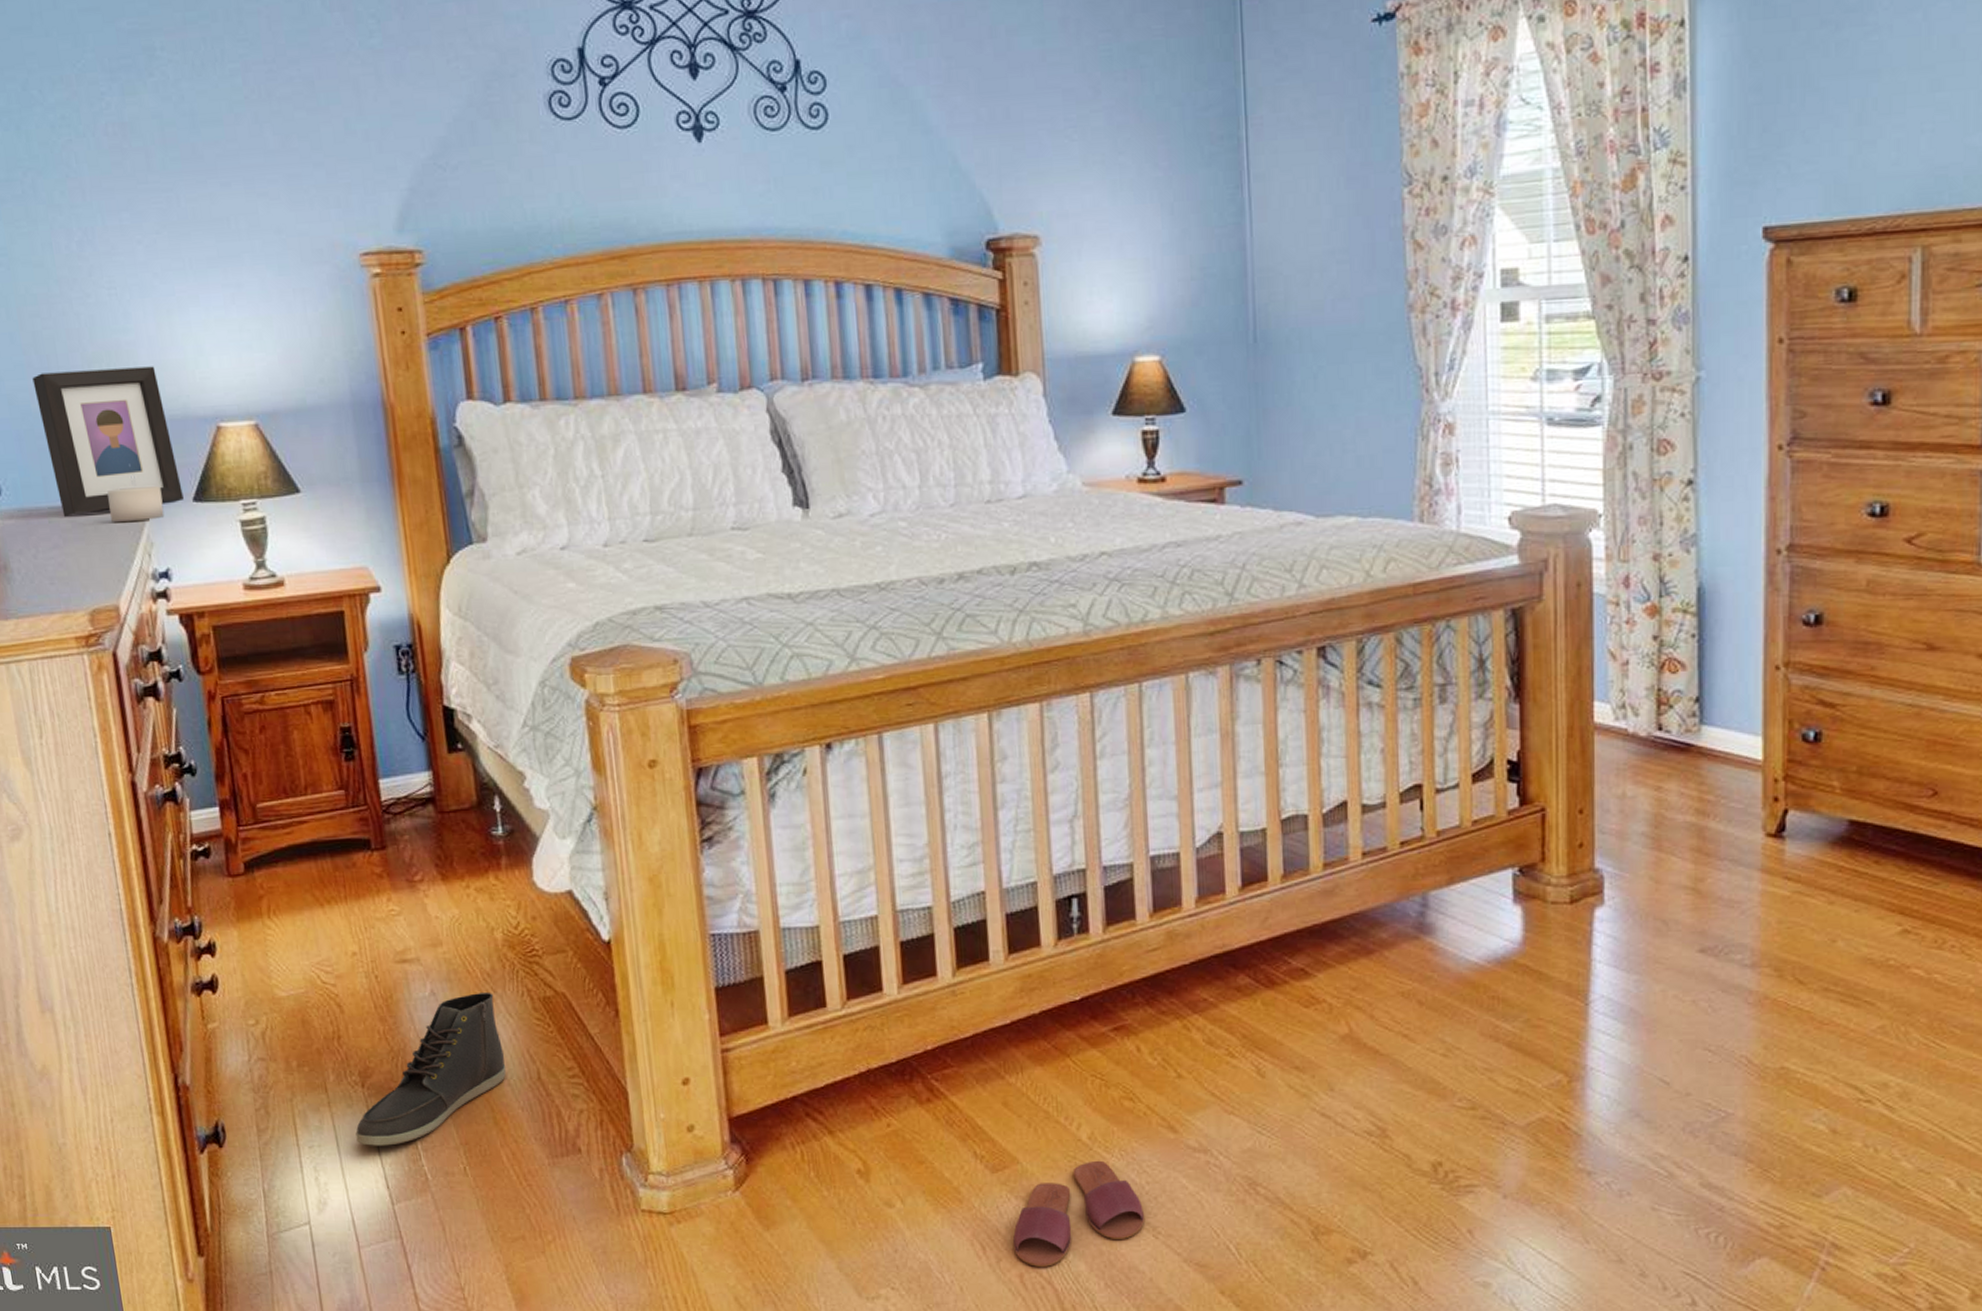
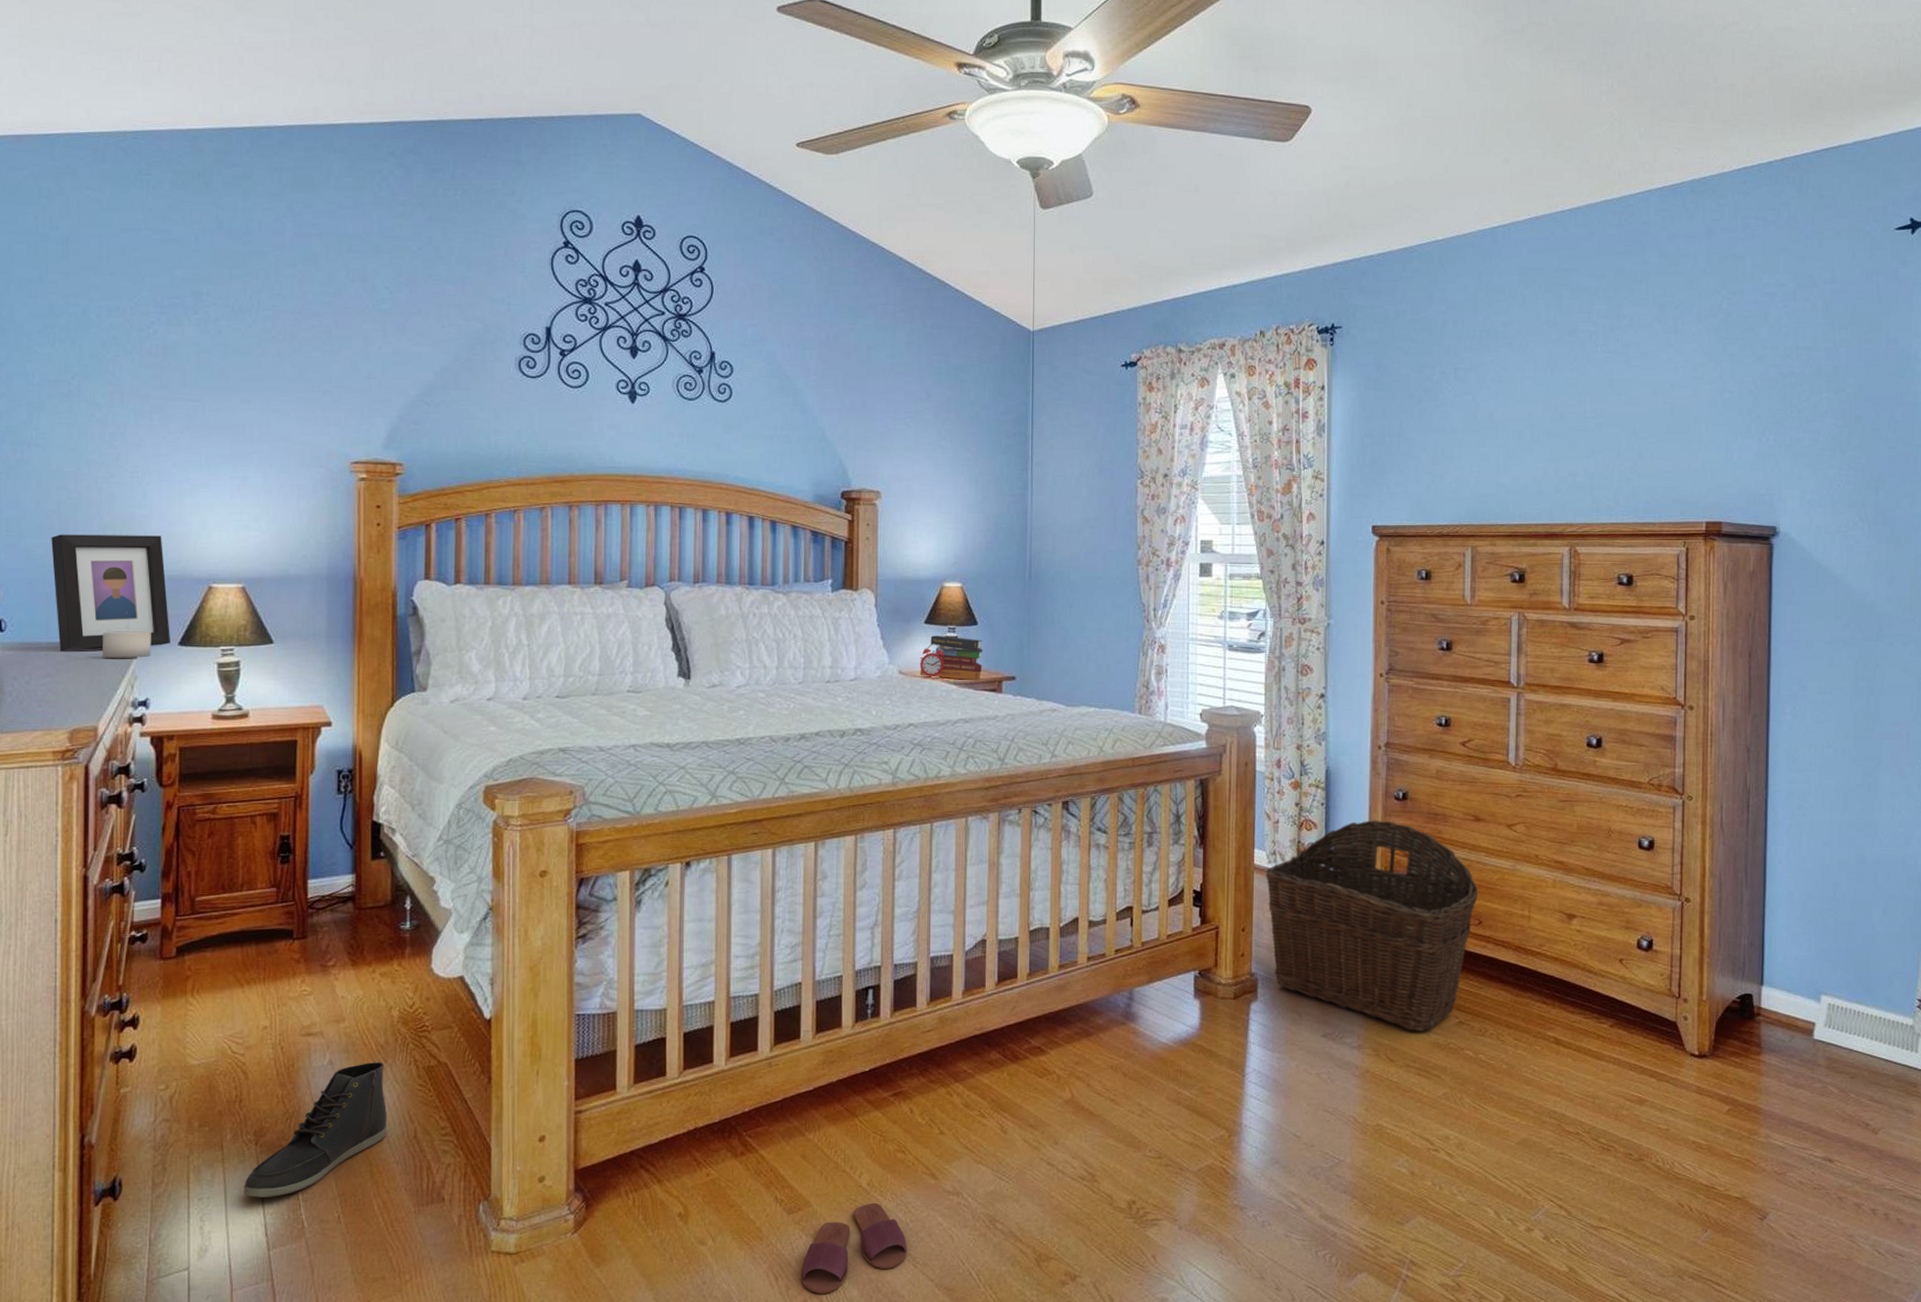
books: none [1109,429,1195,490] -> present [920,635,983,681]
alarm clock: none [1109,441,1143,489] -> present [920,643,944,679]
wicker basket: none [1611,655,1932,944] -> present [1265,820,1478,1031]

